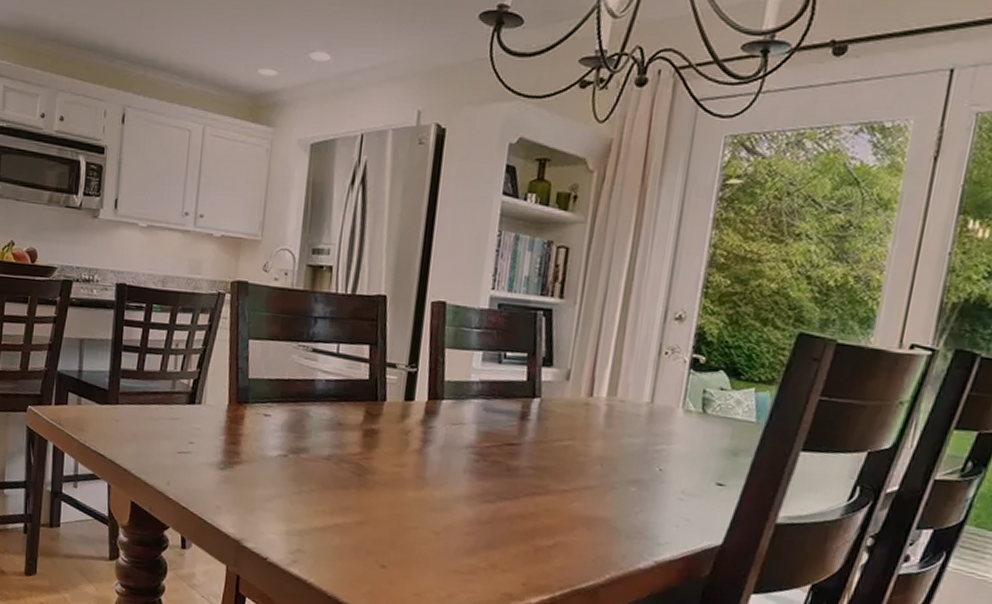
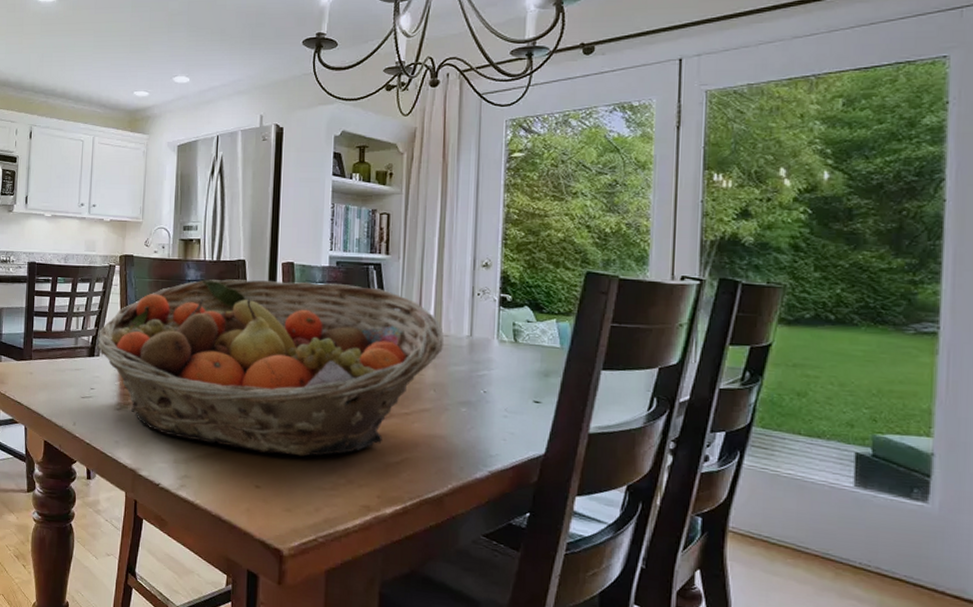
fruit basket: none [198,317,619,535] -> present [96,279,444,457]

